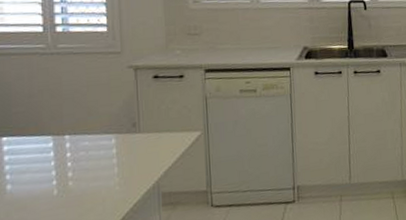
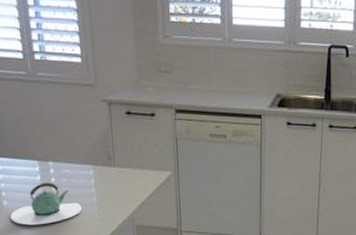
teapot: none [14,158,100,210] -> present [10,182,82,226]

